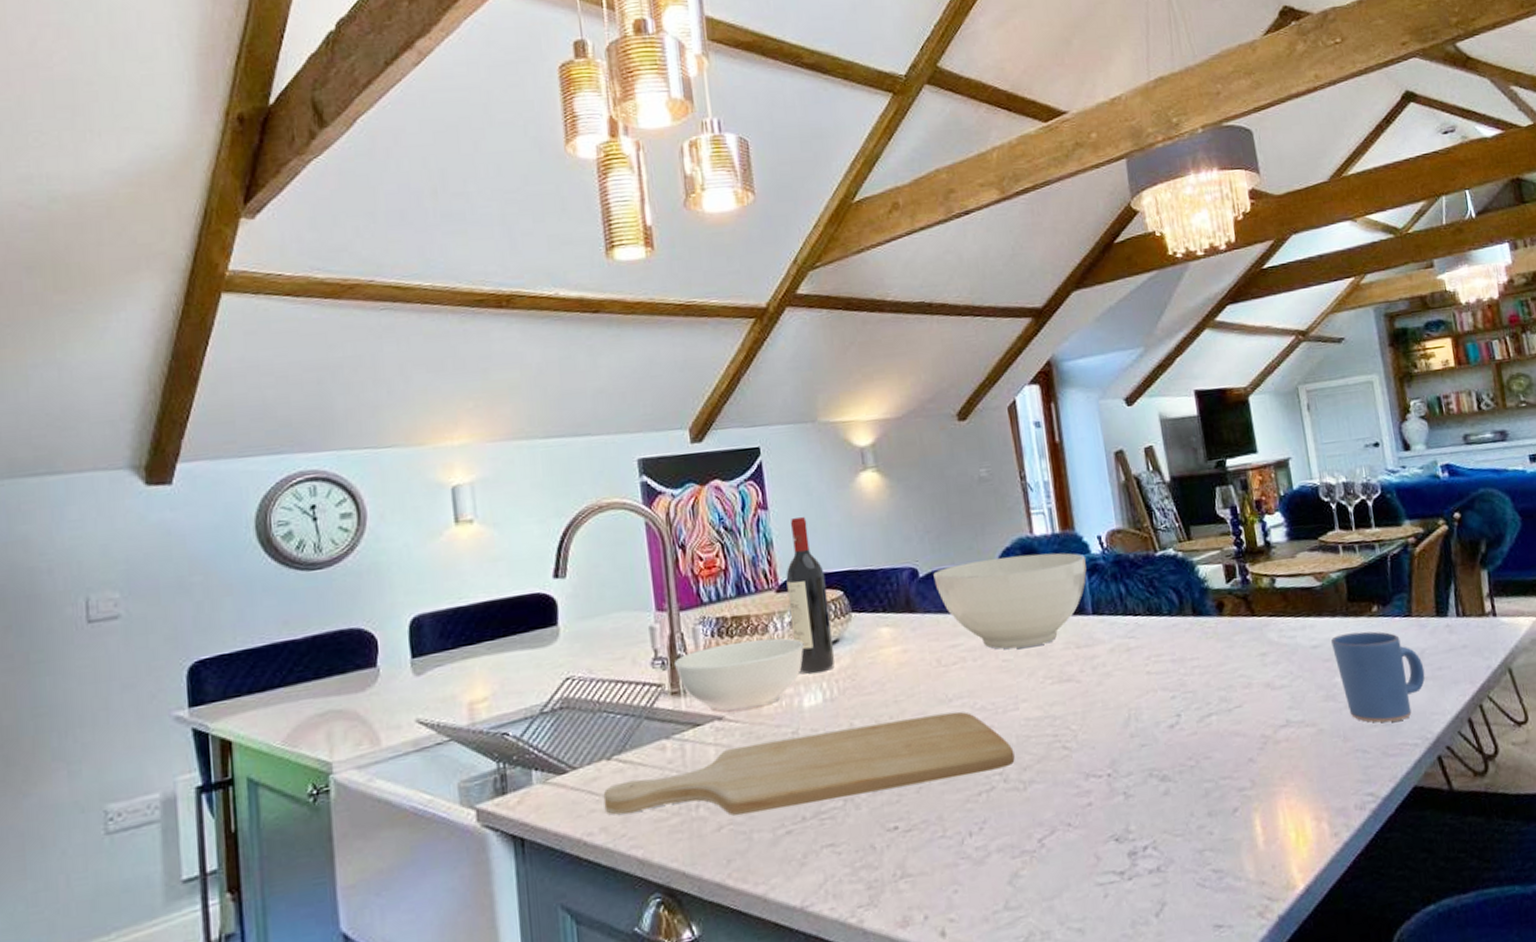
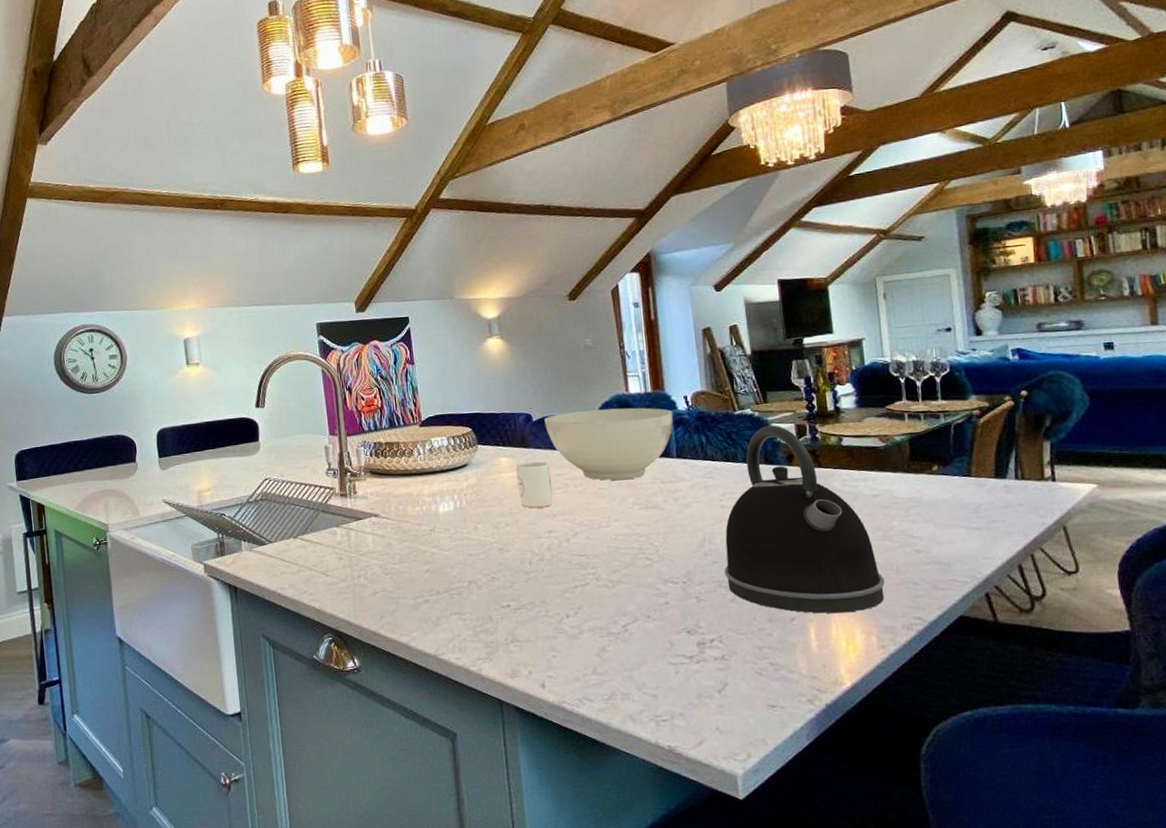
chopping board: present [603,711,1015,816] -> none [291,524,606,586]
bowl: present [673,638,804,713] -> none [342,460,441,512]
wine bottle: present [785,517,836,674] -> none [427,371,465,488]
mug: none [900,629,947,693] -> present [515,461,553,509]
kettle: none [1153,567,1333,801] -> present [724,425,885,614]
mug: present [1331,631,1425,723] -> none [891,486,979,562]

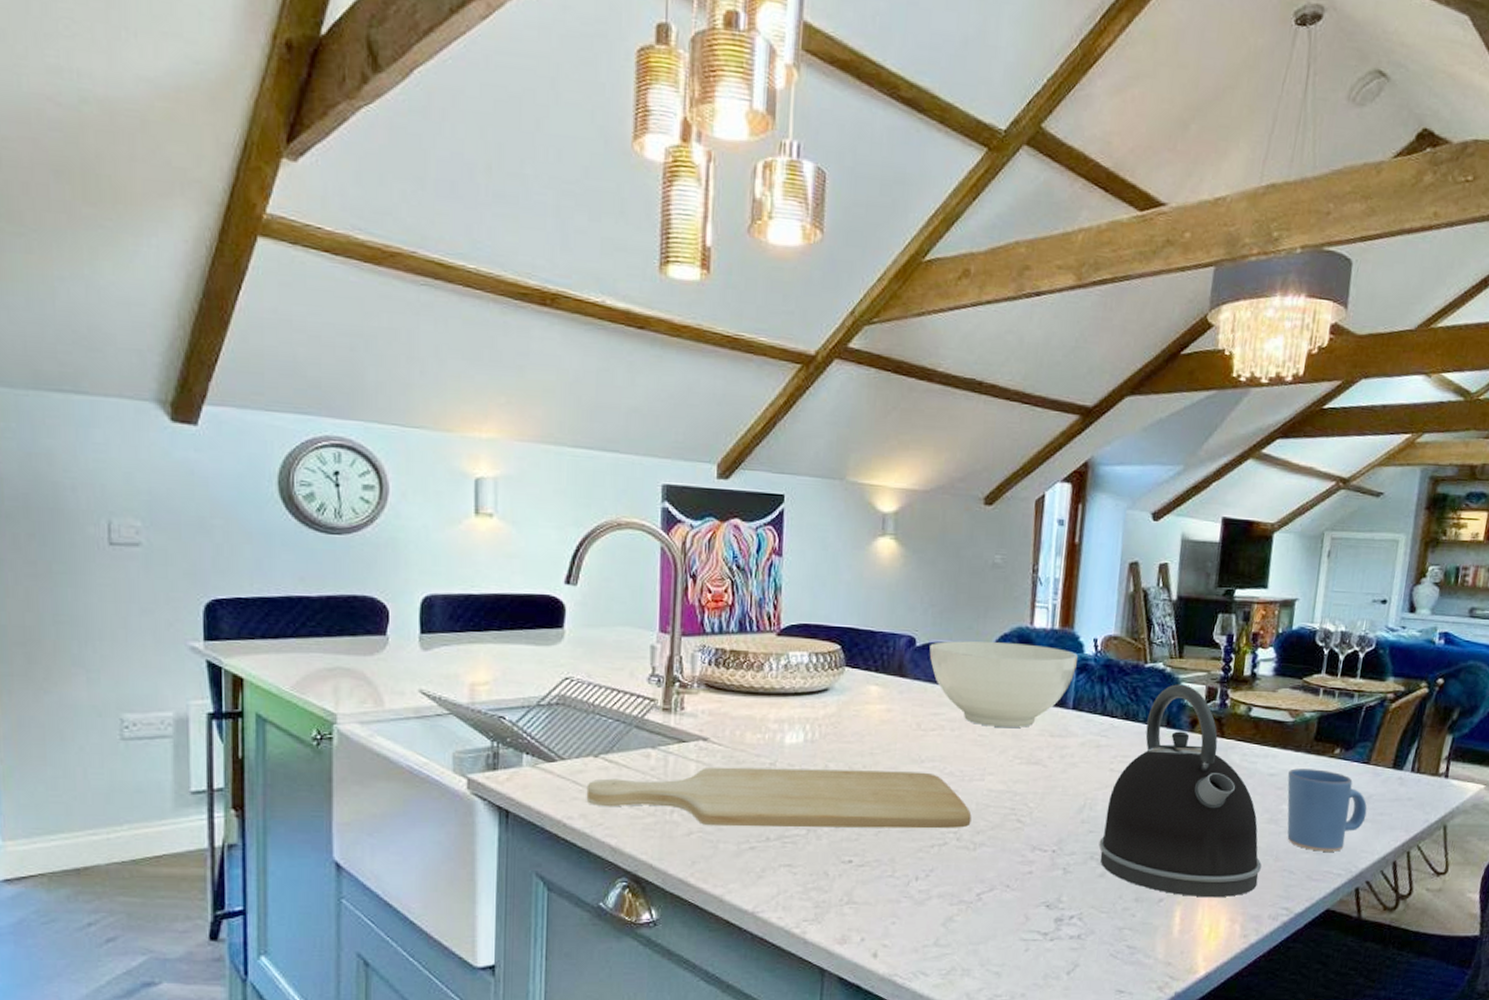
chopping board: none [291,524,606,586] -> present [586,767,972,829]
mug: present [515,461,553,509] -> none [884,694,926,751]
mug: none [891,486,979,562] -> present [1287,768,1367,852]

